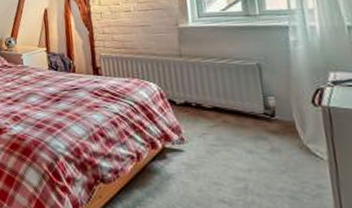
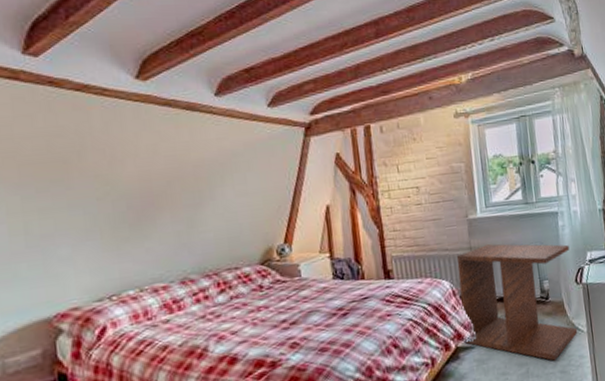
side table: none [165,53,315,183] -> present [456,244,578,361]

